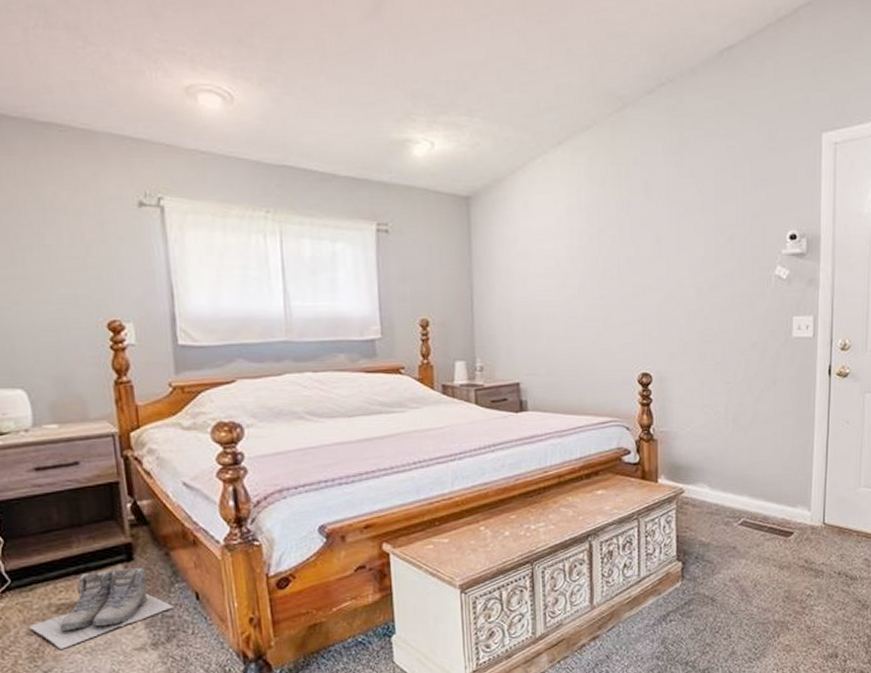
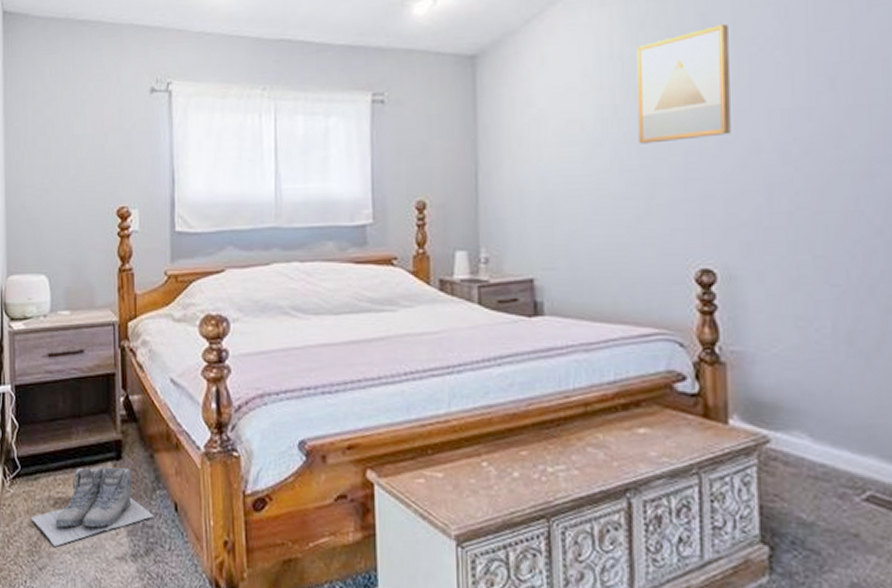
wall art: none [598,188,664,278] -> present [636,23,731,144]

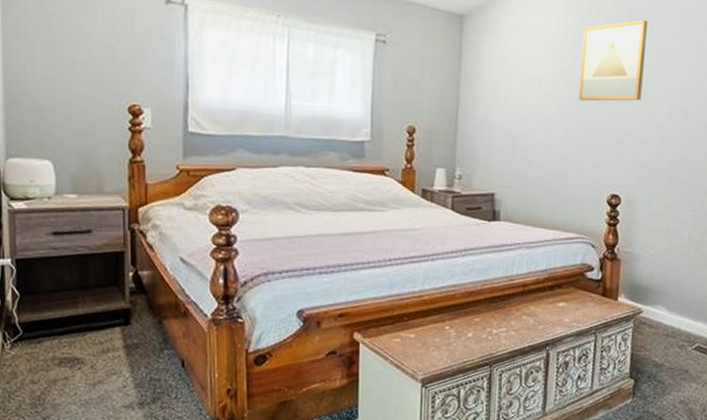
boots: present [32,465,154,547] -> none [35,330,161,399]

